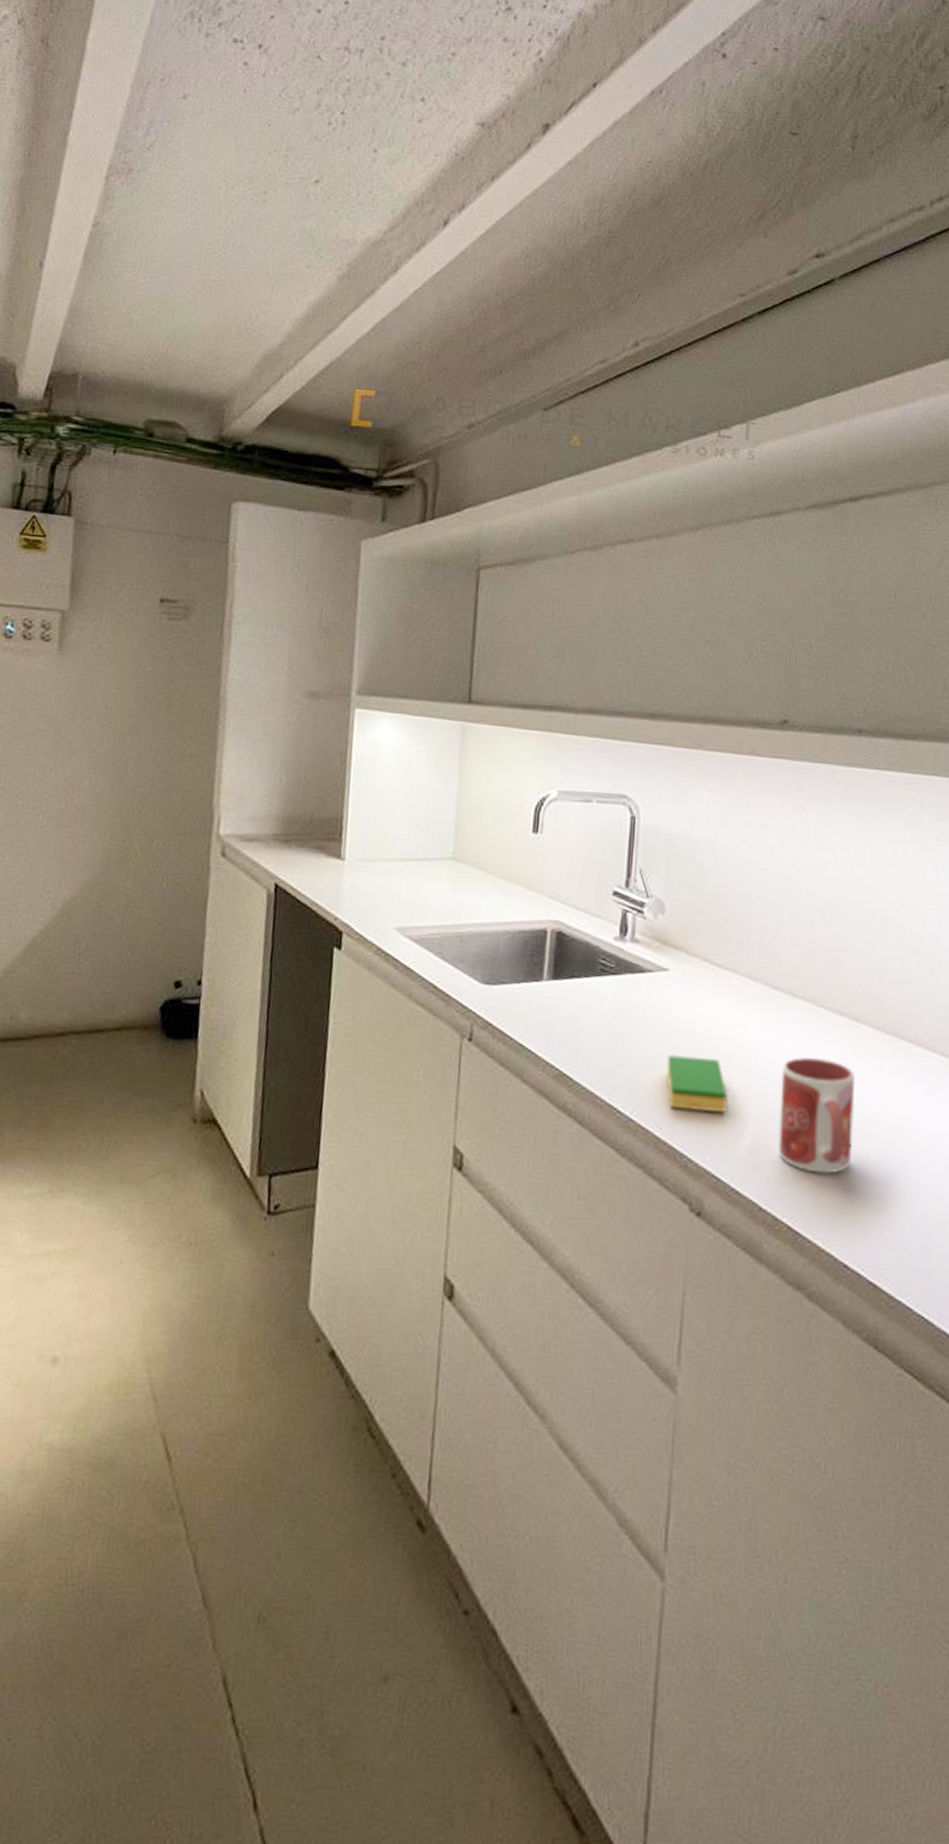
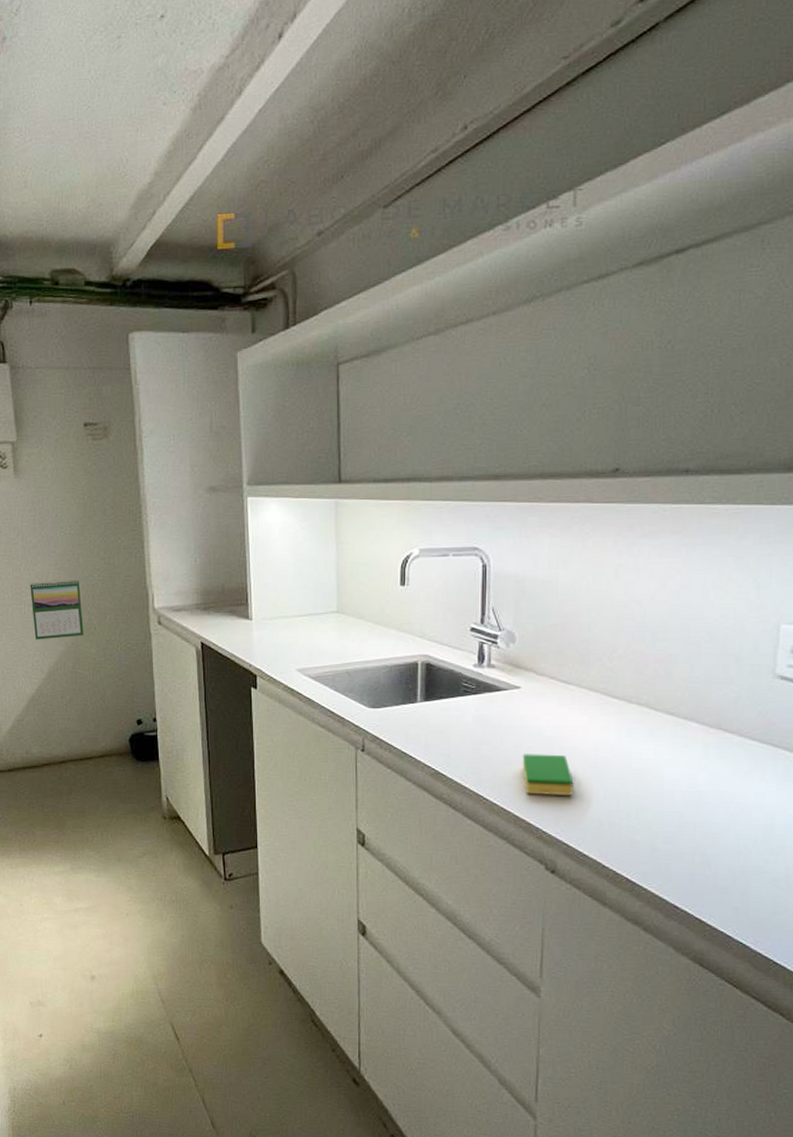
calendar: none [50,787,124,865] -> present [30,580,84,640]
mug: present [778,1057,855,1174] -> none [618,750,683,839]

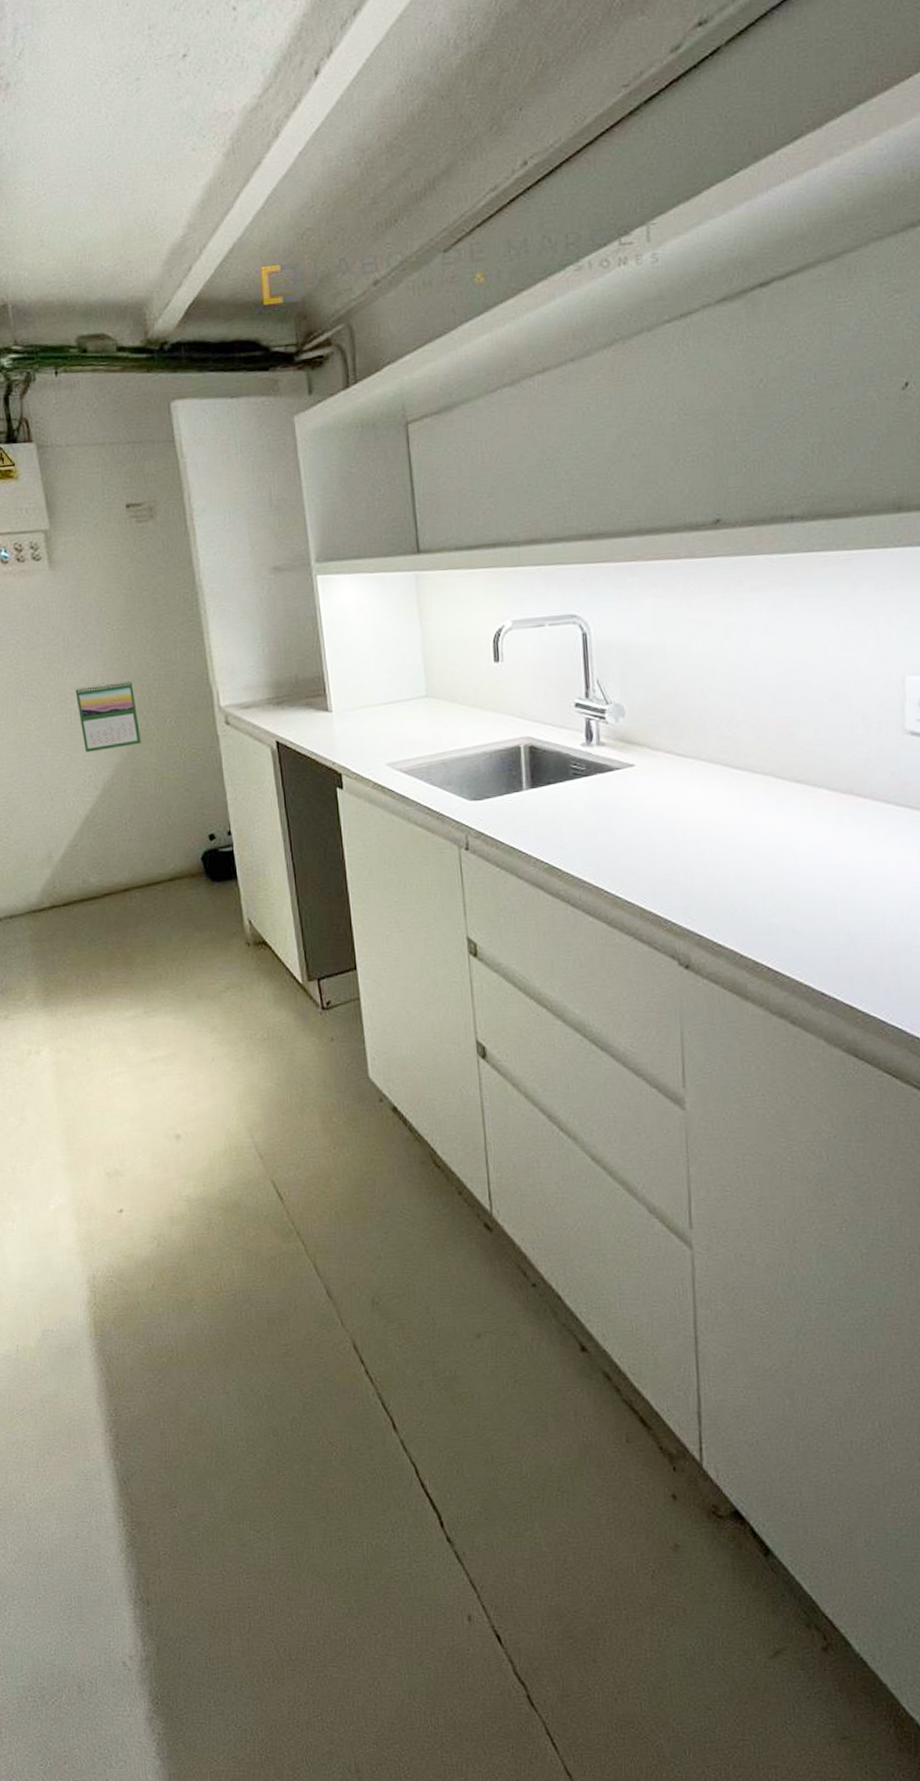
dish sponge: present [522,753,574,796] -> none [643,836,702,883]

